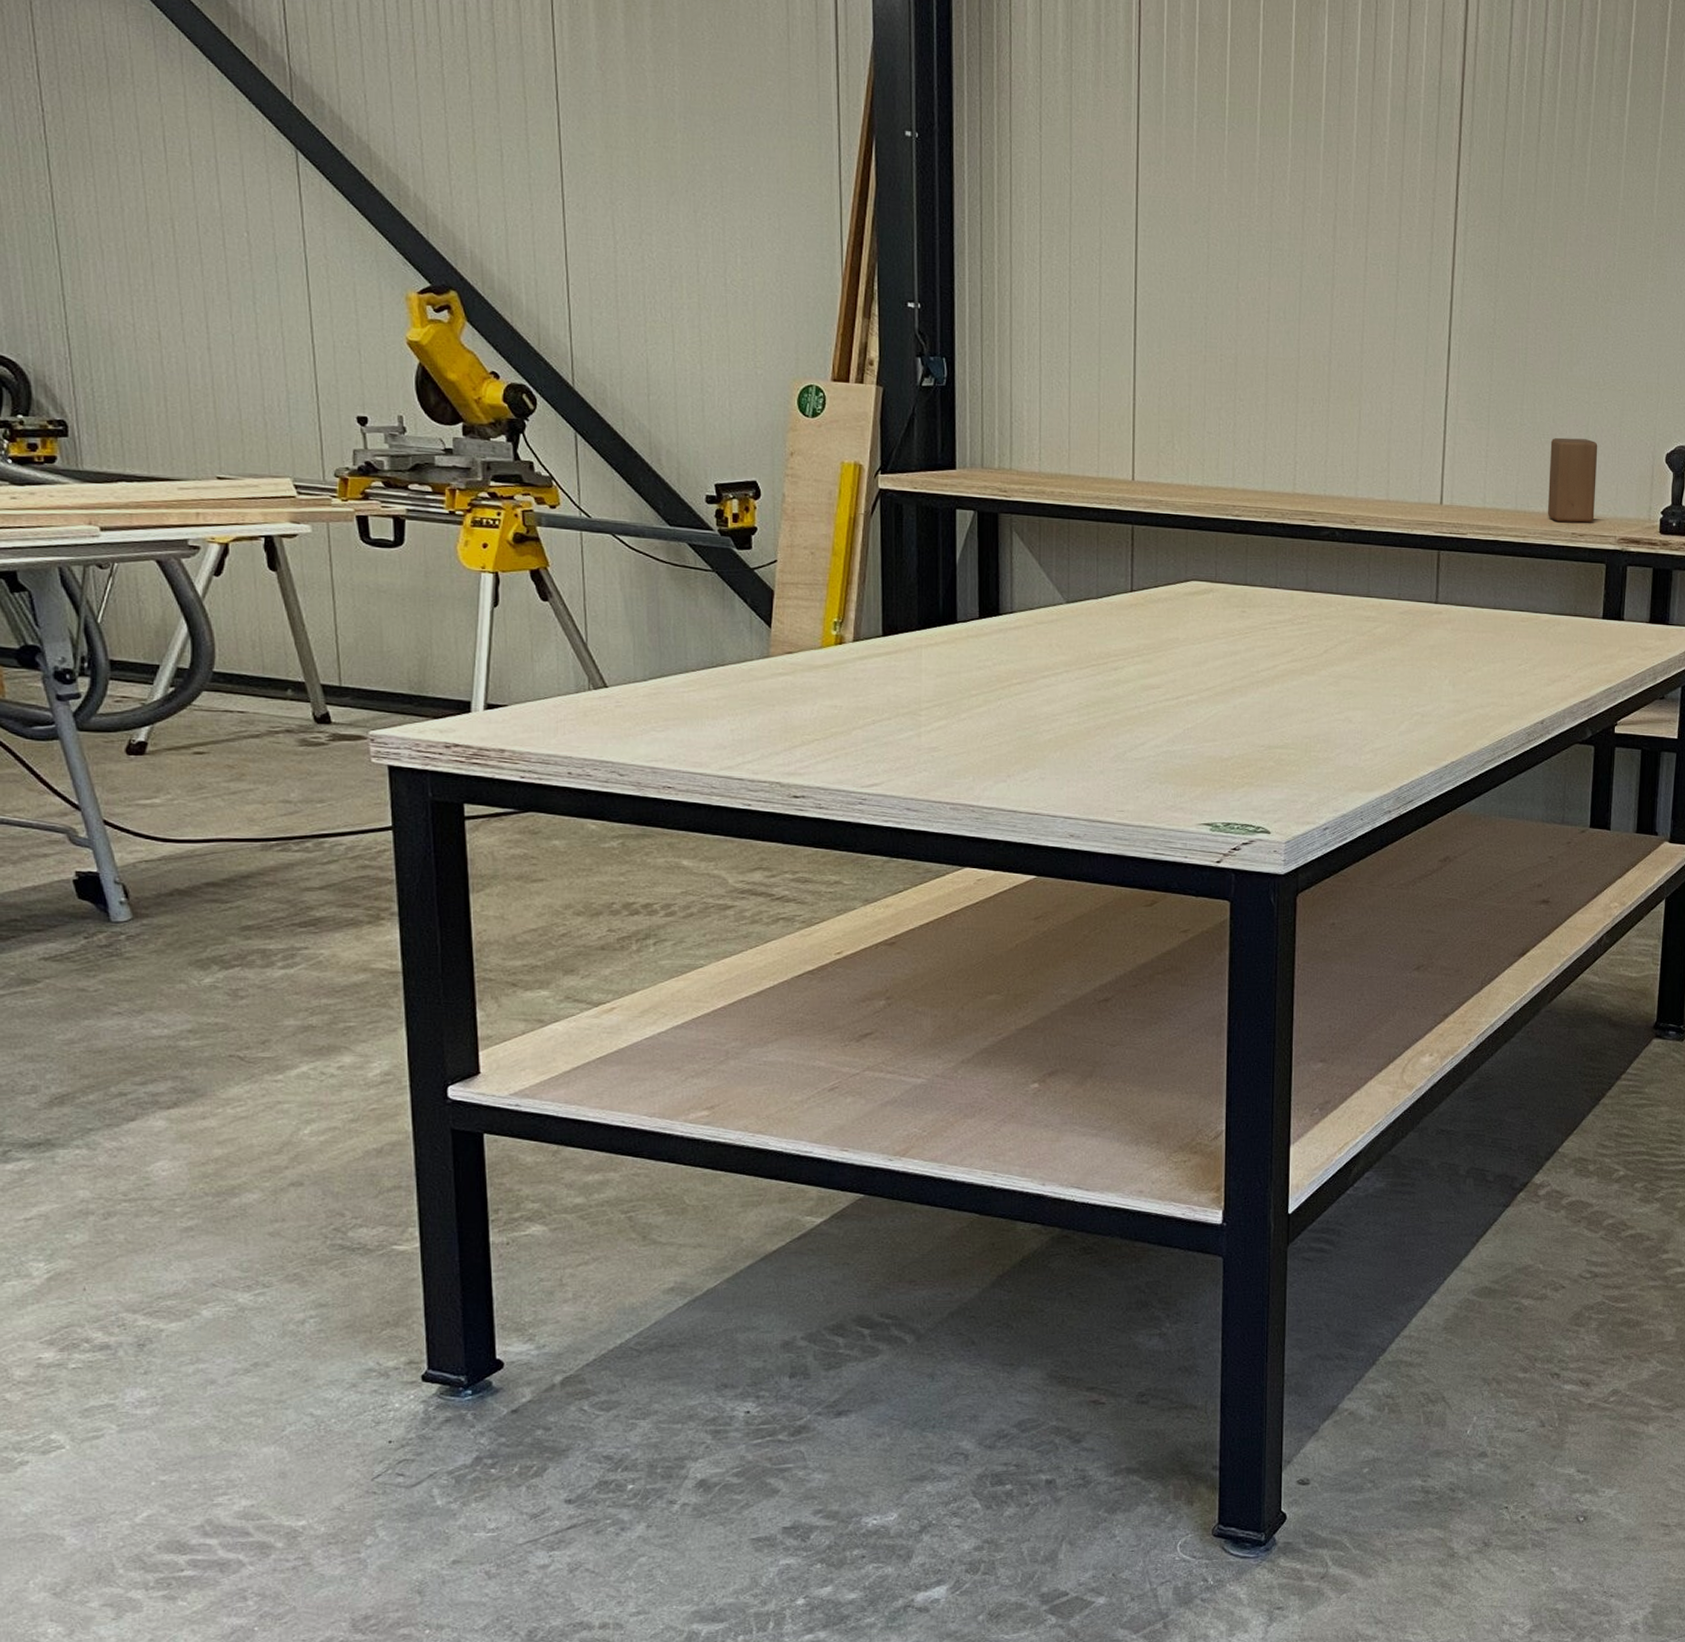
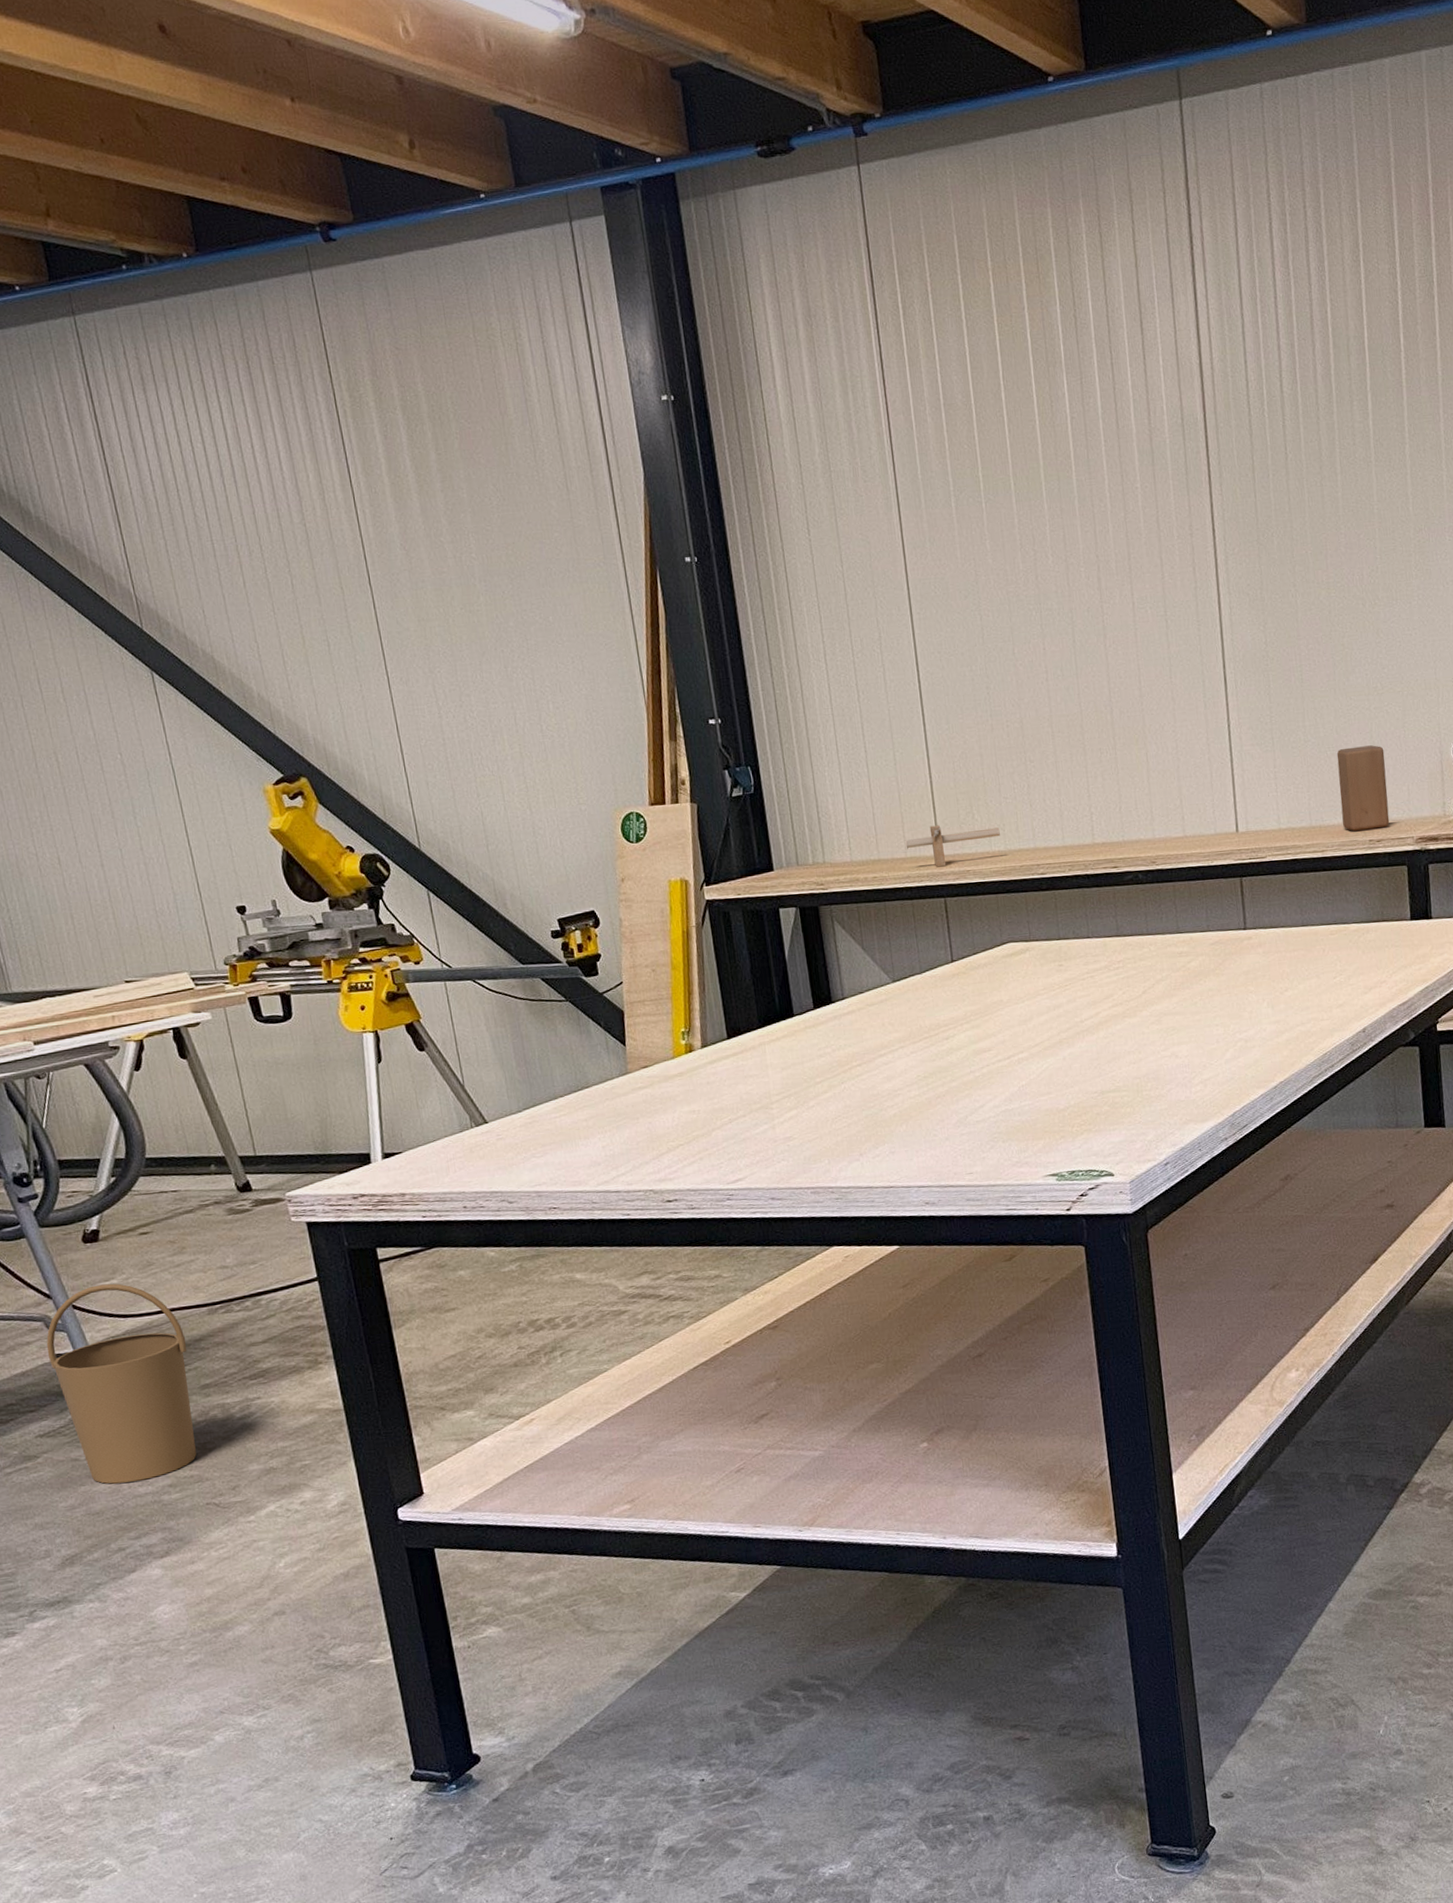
bucket: none [66,802,231,1023] -> present [46,1283,197,1484]
clamp: none [1099,449,1199,493] -> present [905,825,1000,867]

